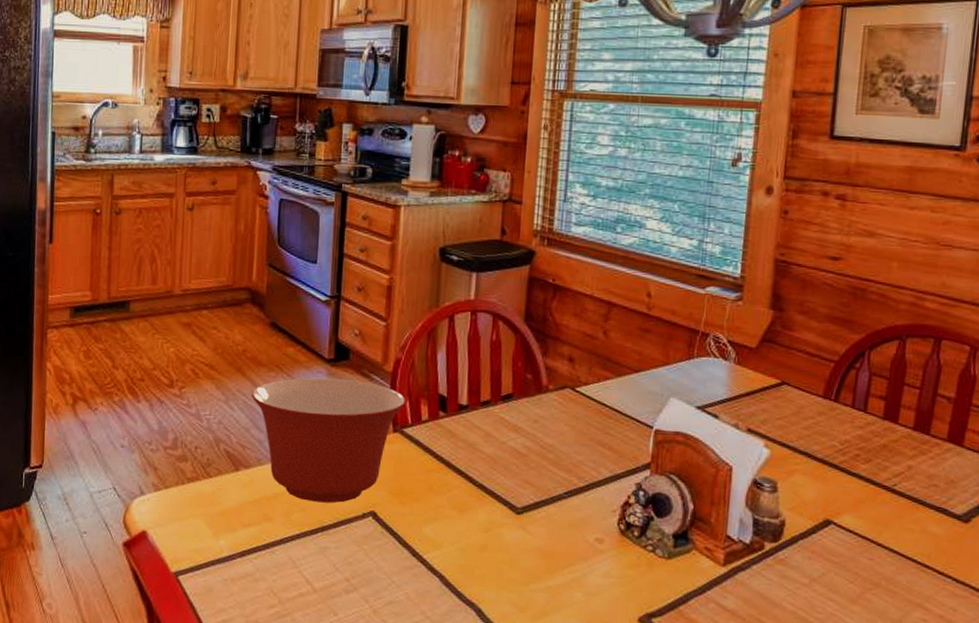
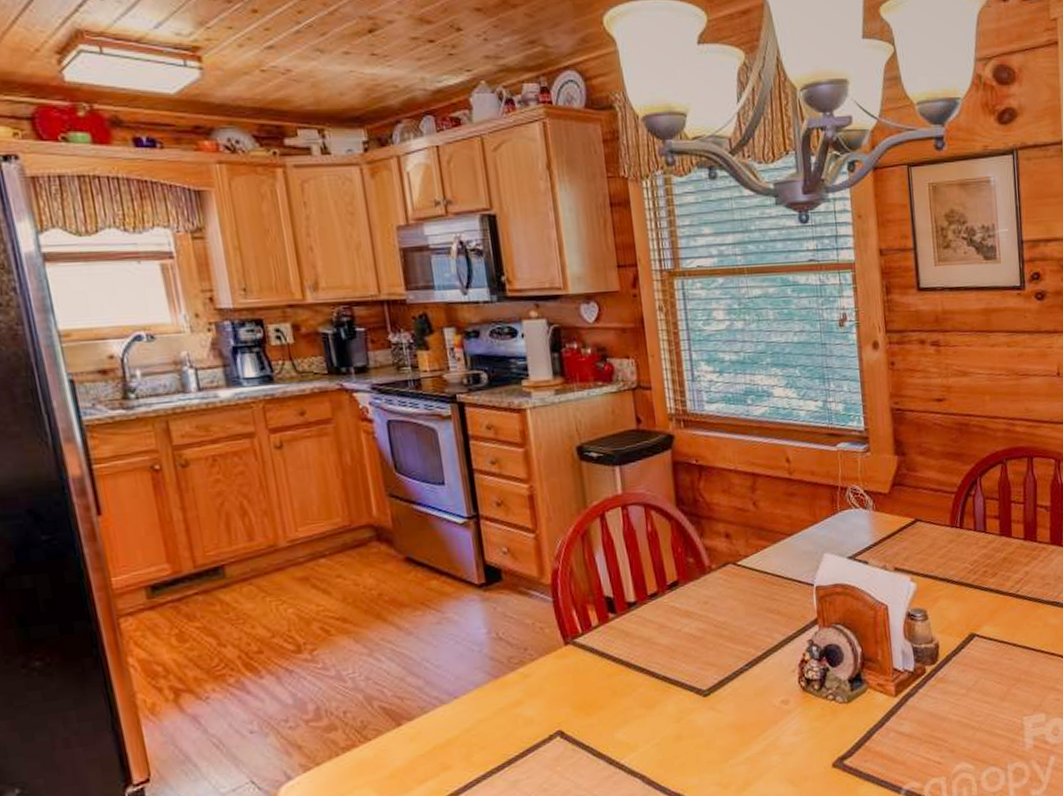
mixing bowl: present [251,377,407,503] -> none [397,599,573,738]

